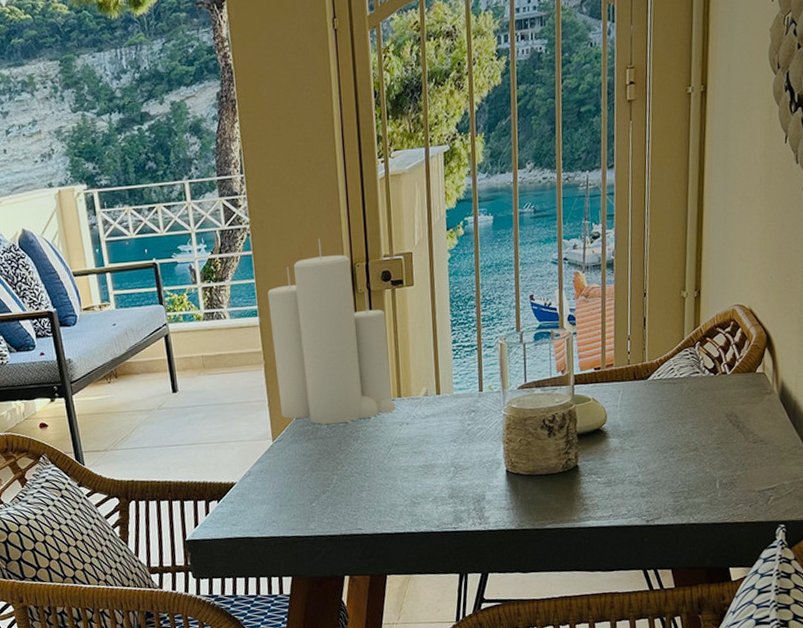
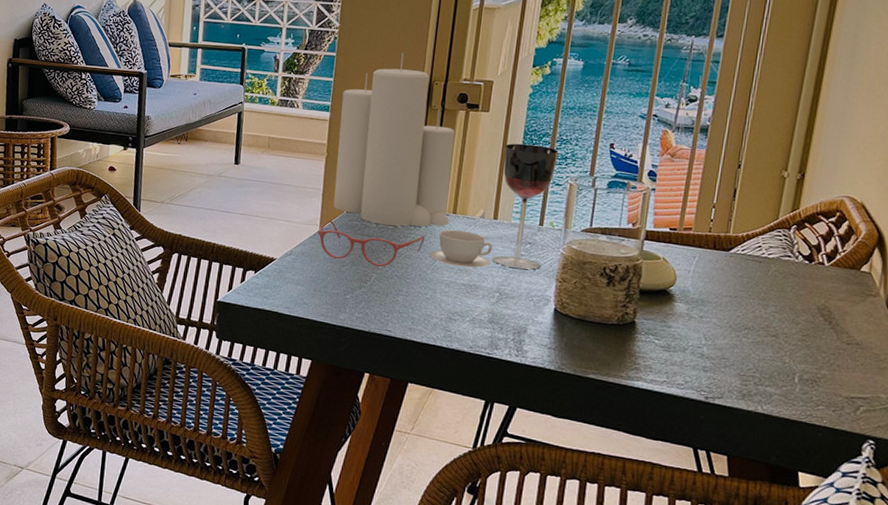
sunglasses: none [271,426,376,469] -> present [317,220,425,267]
teacup: none [383,412,441,450] -> present [429,229,493,268]
wineglass: none [434,310,488,440] -> present [492,143,559,270]

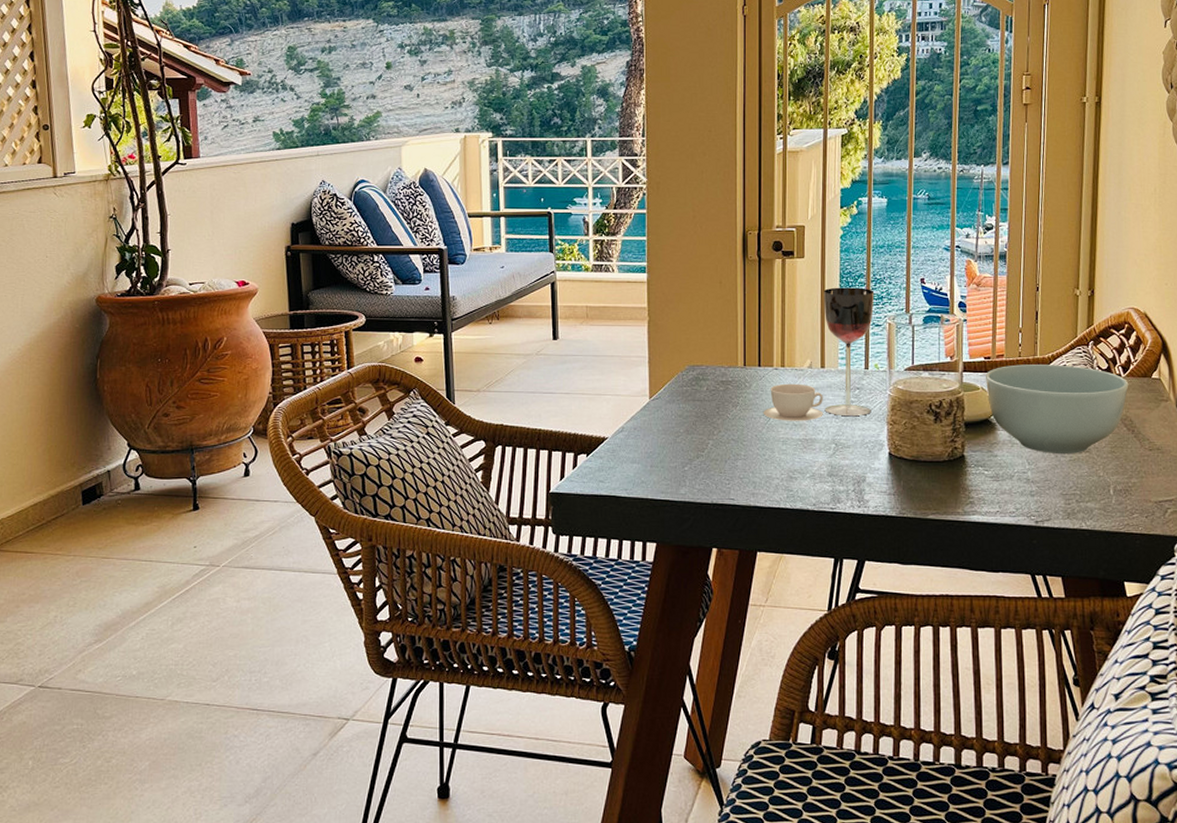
sunglasses: present [317,220,425,267] -> none [648,388,757,432]
candle: present [333,52,455,227] -> none [658,204,778,388]
bowl: none [668,239,833,337] -> present [985,364,1129,453]

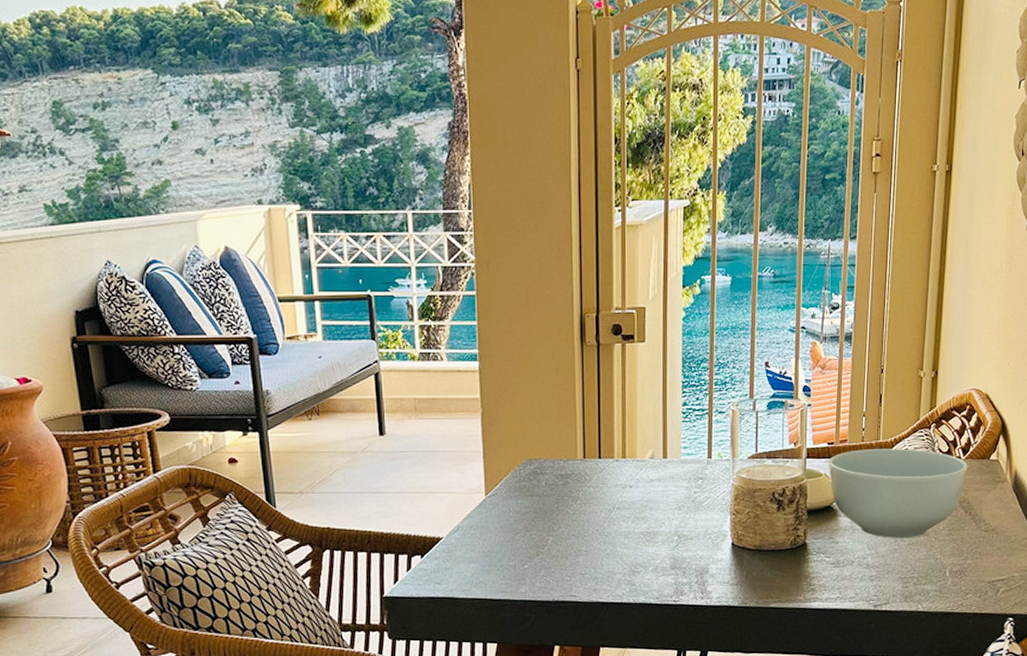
teacup: present [763,383,823,421] -> none [604,475,666,514]
wineglass: present [823,287,875,417] -> none [665,373,718,508]

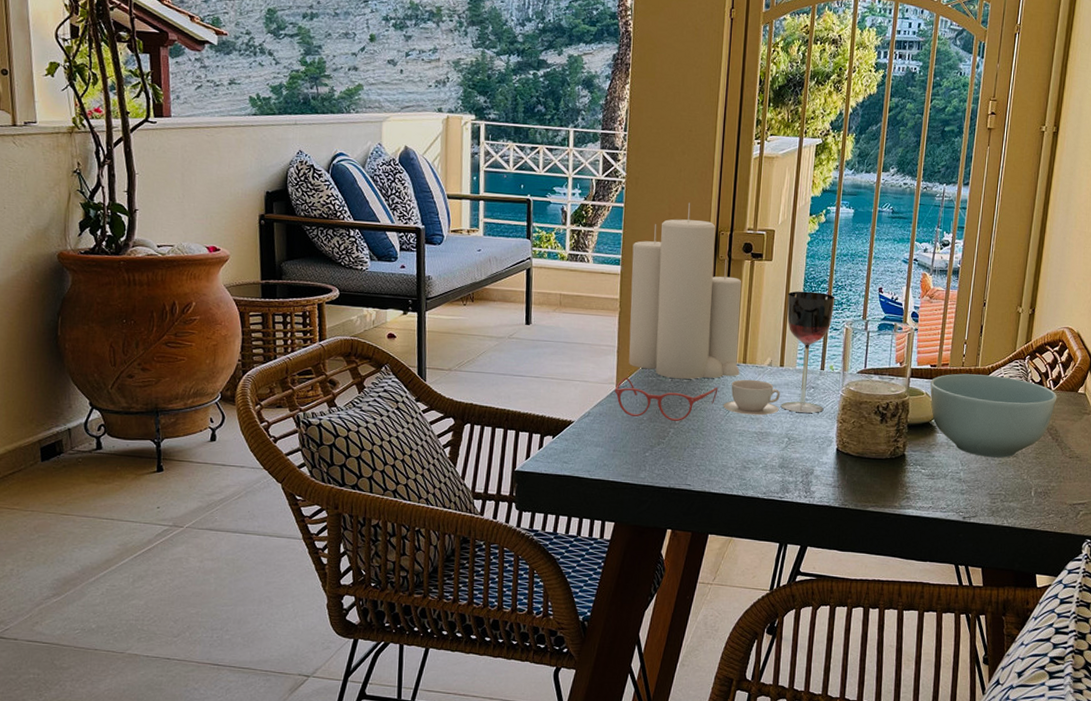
sunglasses: none [484,484,597,528] -> present [614,377,718,421]
candle: none [489,284,619,482] -> present [629,202,742,380]
teacup: none [604,475,666,514] -> present [723,379,780,416]
wineglass: none [665,373,718,508] -> present [780,291,835,414]

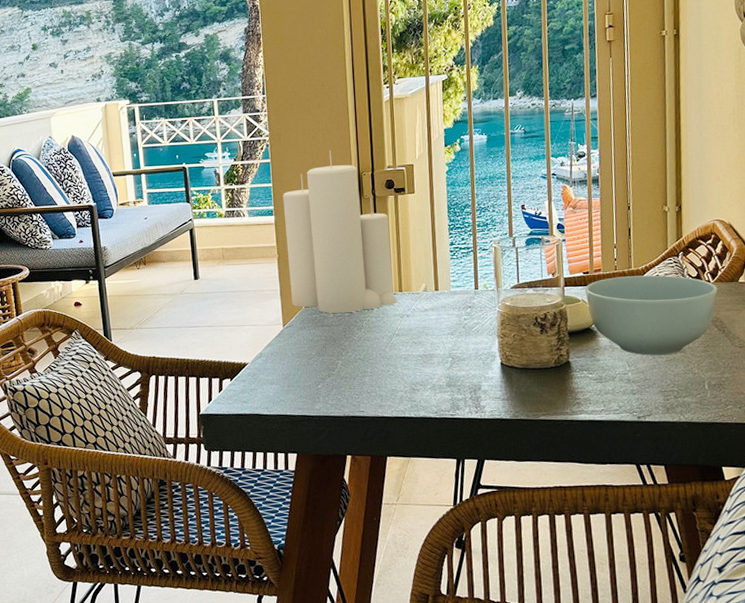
sunglasses: present [614,377,718,421] -> none [282,317,379,353]
teacup: present [723,379,780,416] -> none [385,306,440,340]
wineglass: present [780,291,835,414] -> none [433,216,483,333]

